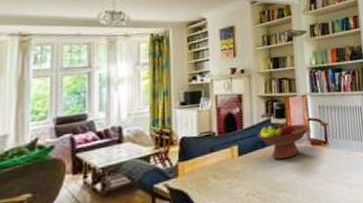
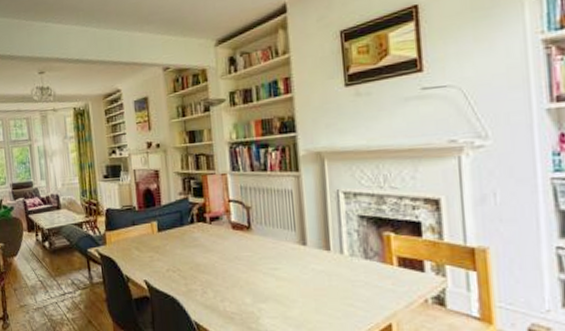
fruit bowl: present [257,122,310,160] -> none [175,201,231,241]

